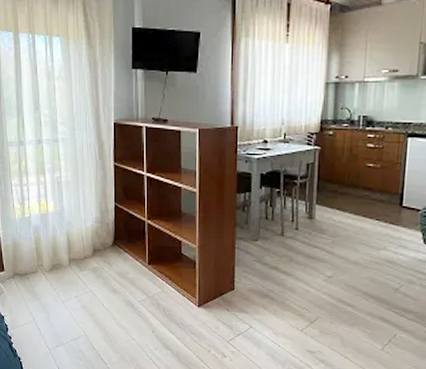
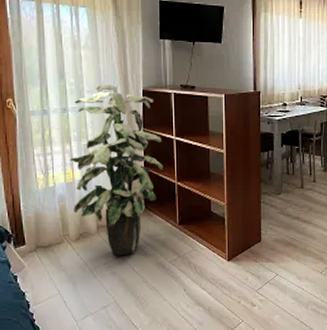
indoor plant: none [43,117,134,291] -> present [69,85,163,257]

